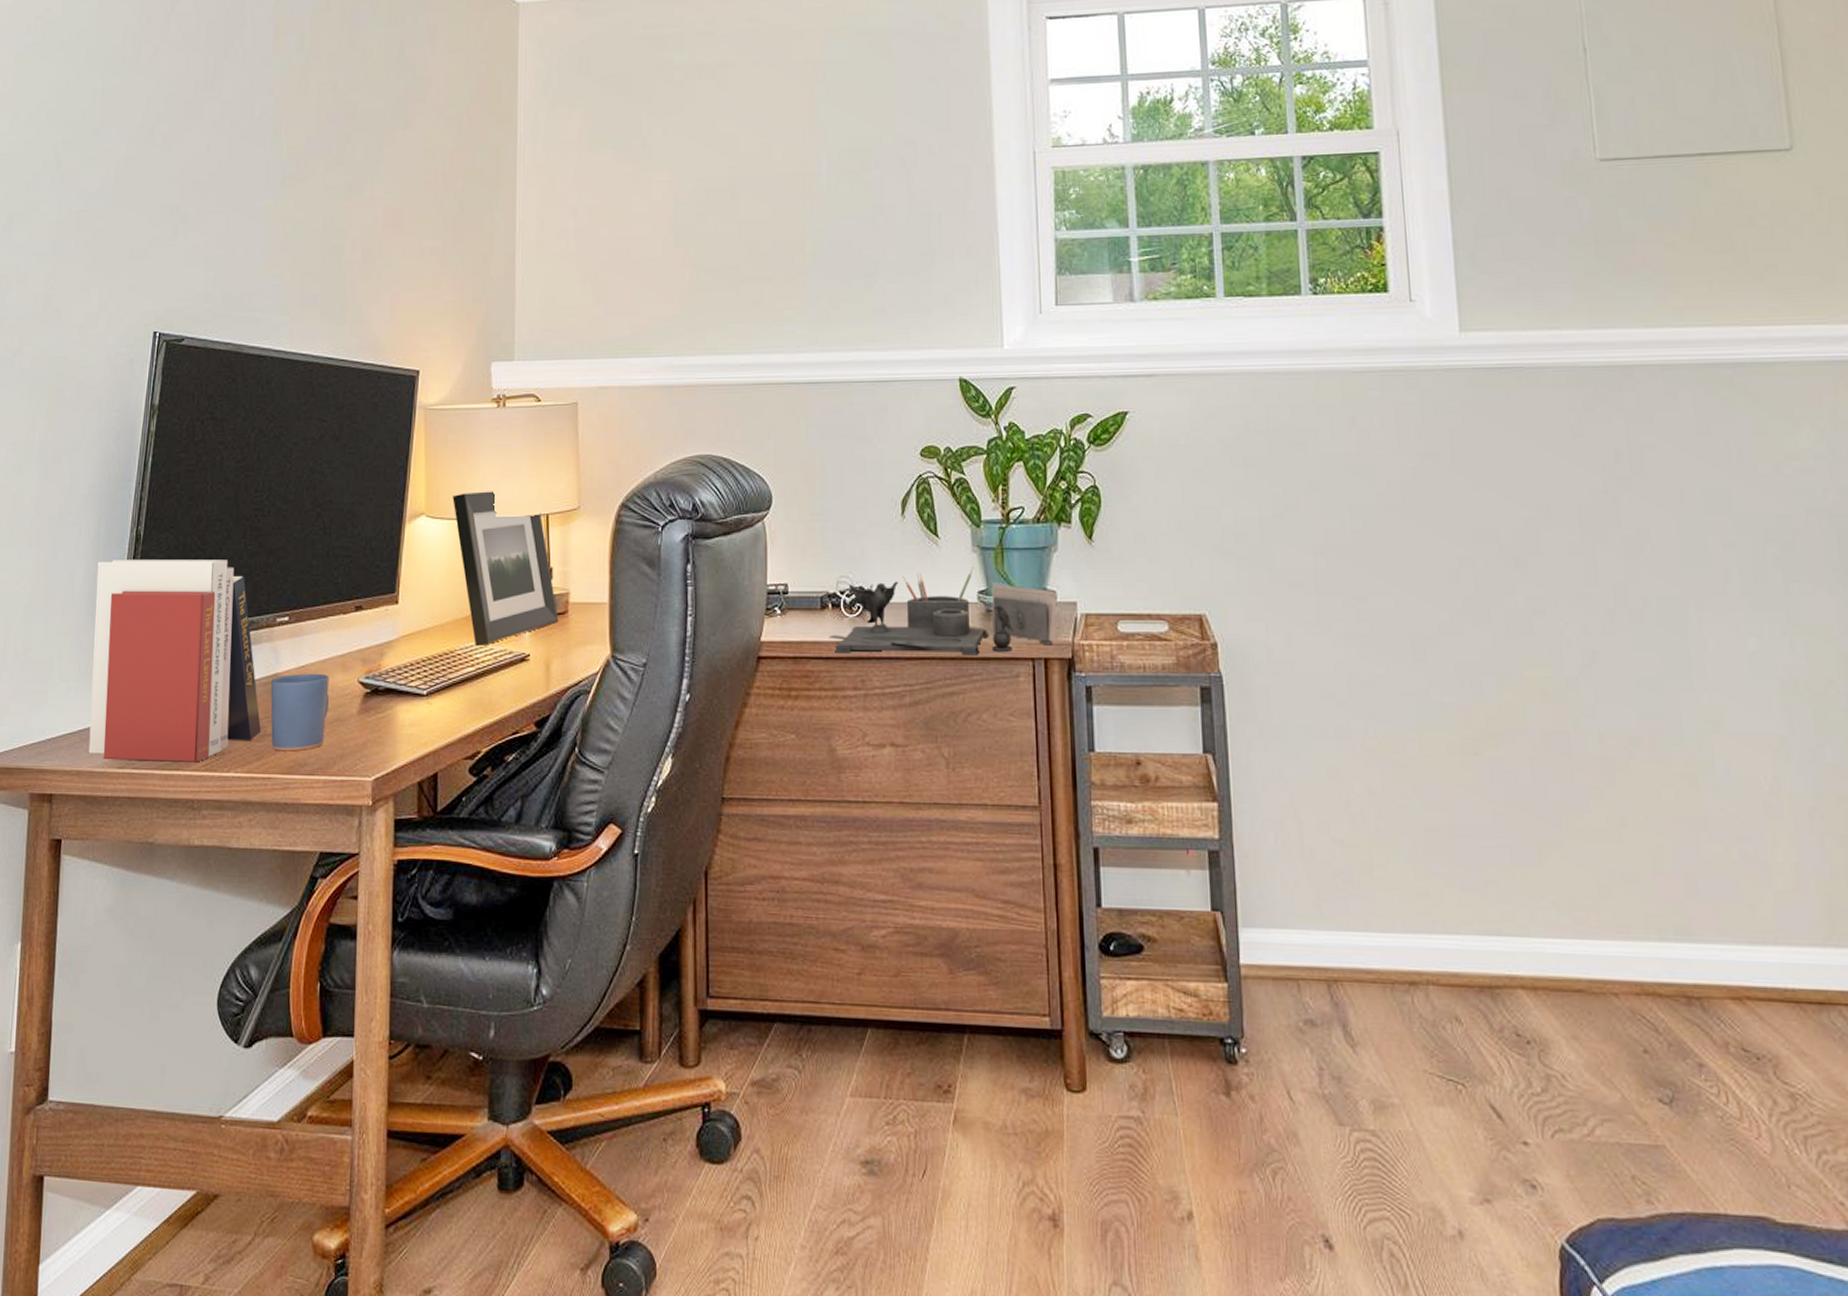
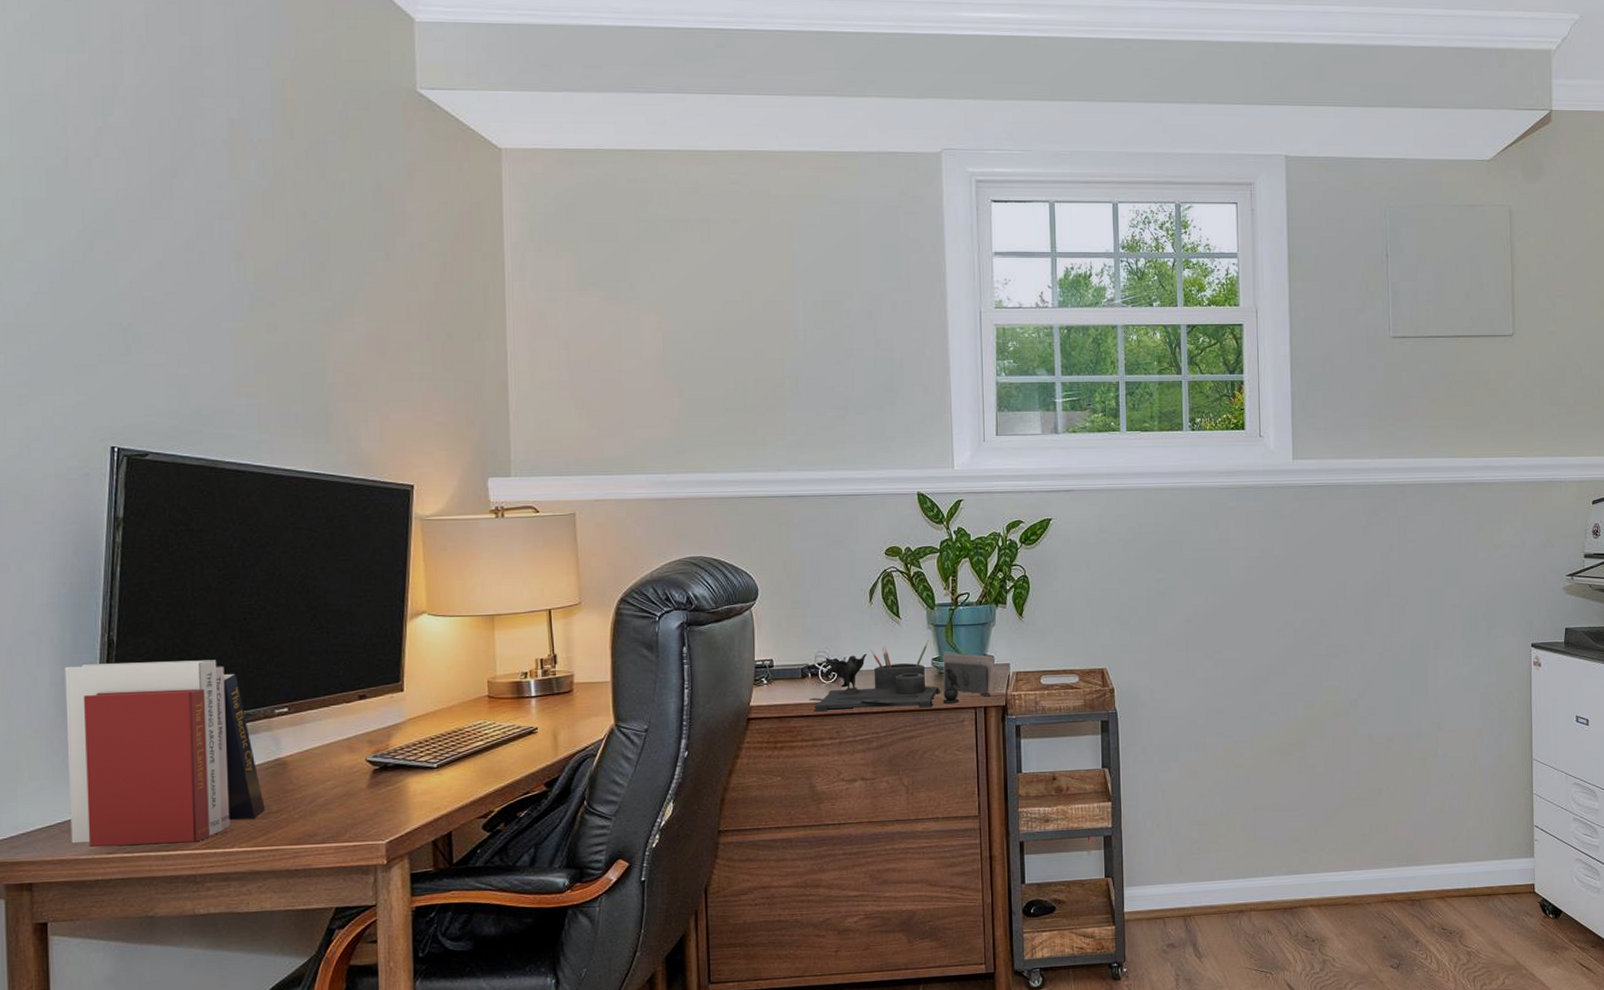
mug: present [270,673,329,752] -> none [273,755,336,826]
picture frame: present [452,491,559,647] -> none [454,591,564,724]

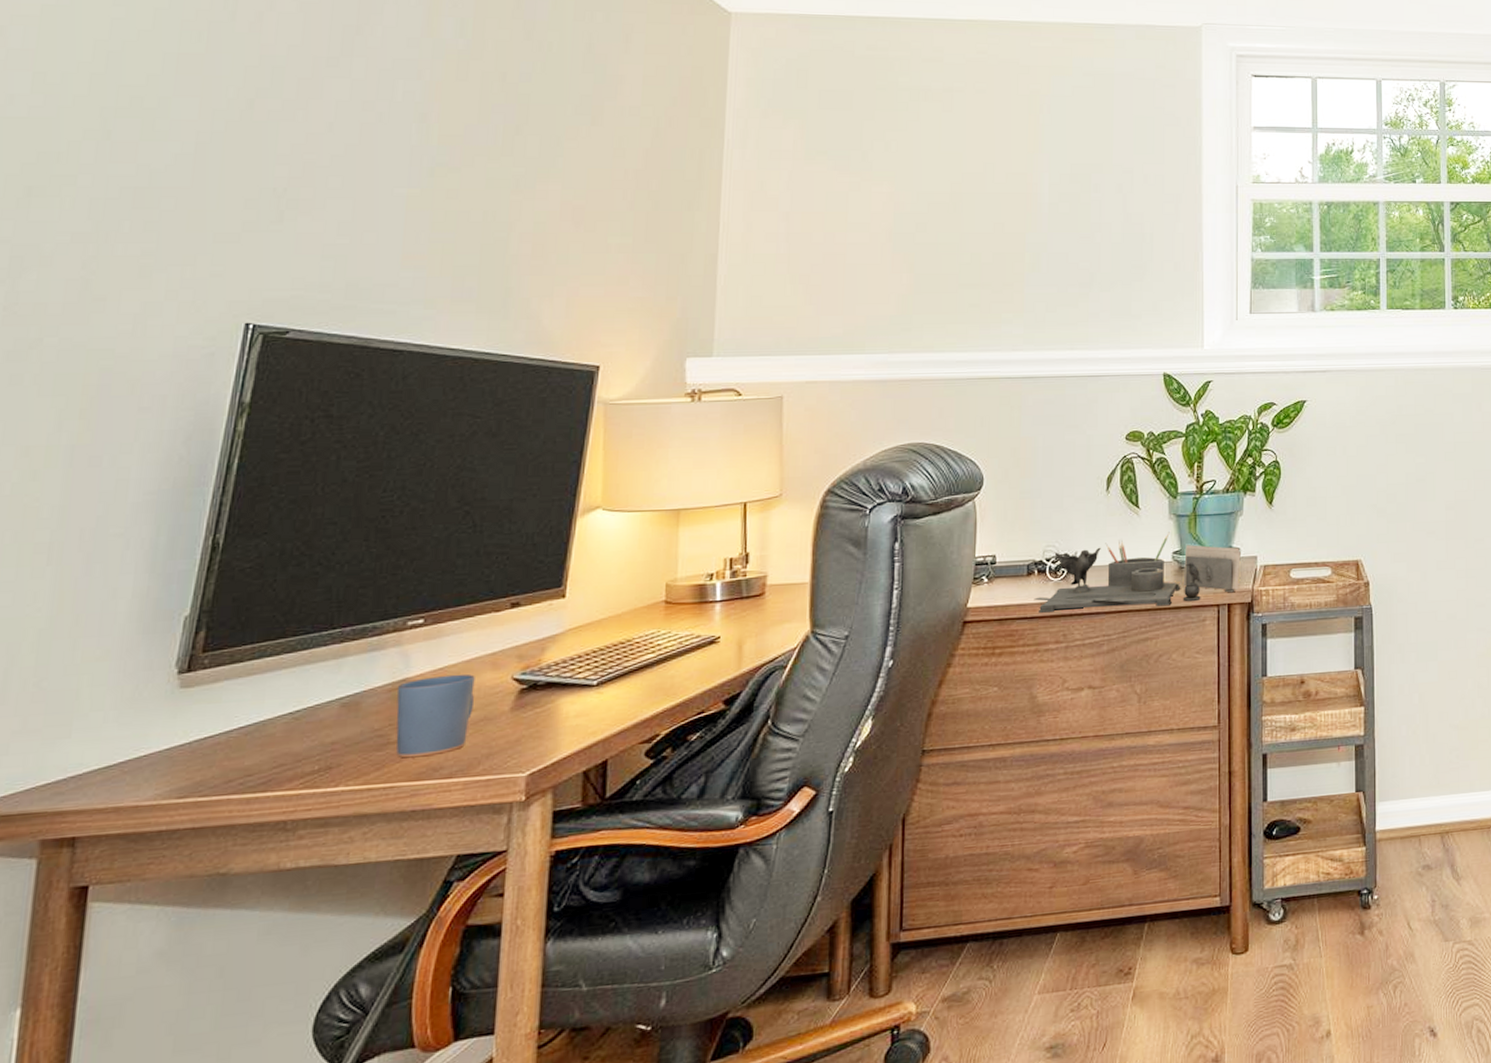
books: present [64,660,265,848] -> none [133,564,383,791]
mug: none [273,755,336,826] -> present [396,674,475,758]

